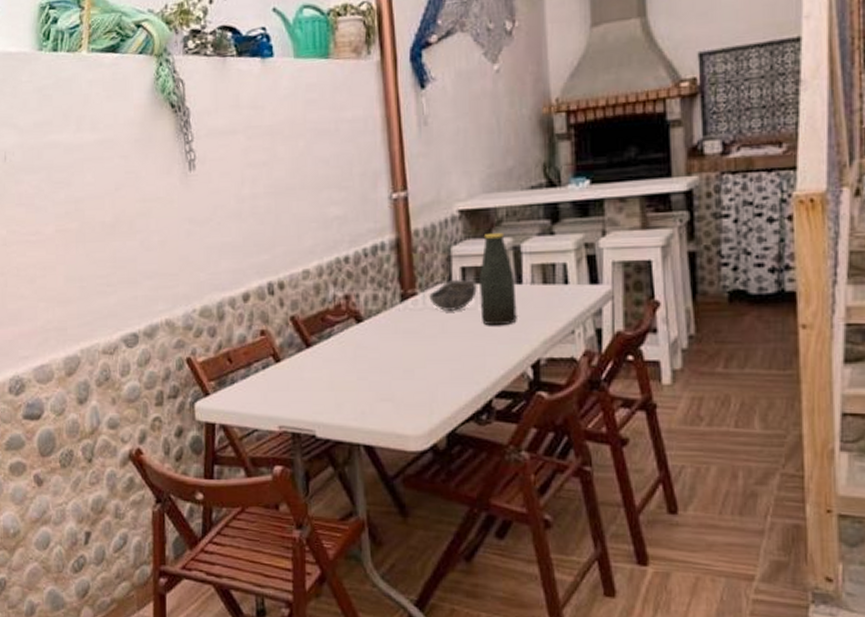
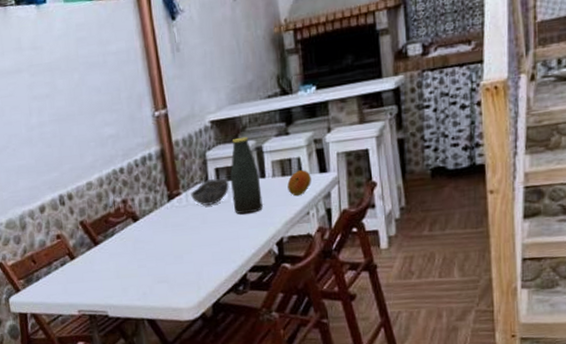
fruit: none [549,279,579,309] -> present [287,170,311,196]

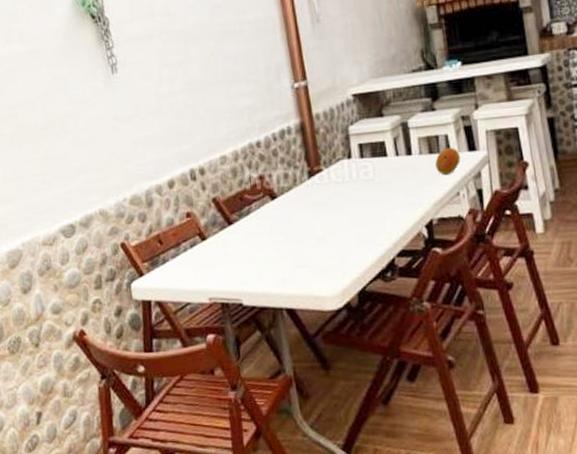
bowl: present [191,178,229,206] -> none [333,154,374,184]
bottle: present [230,136,263,214] -> none [374,111,410,194]

